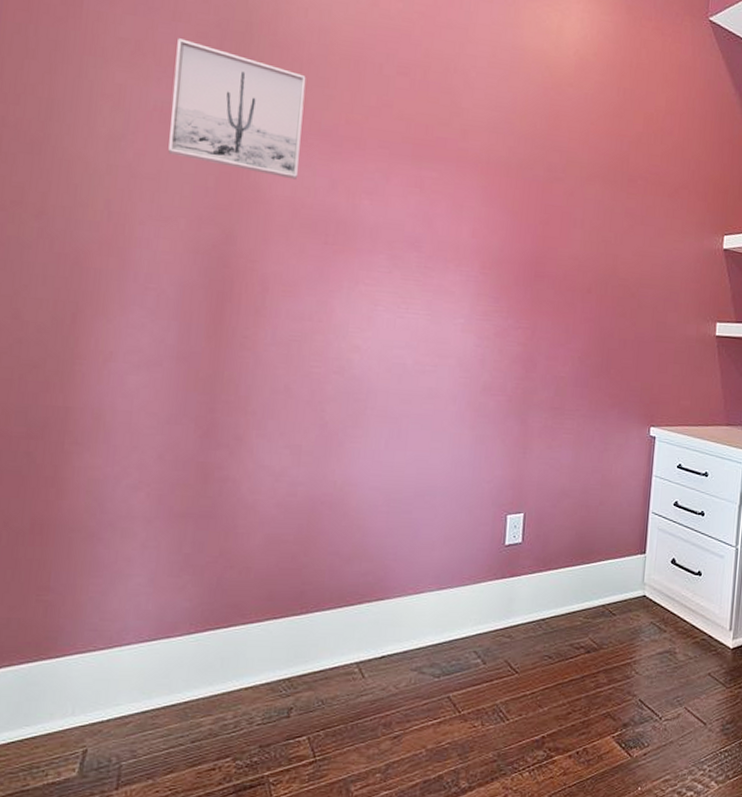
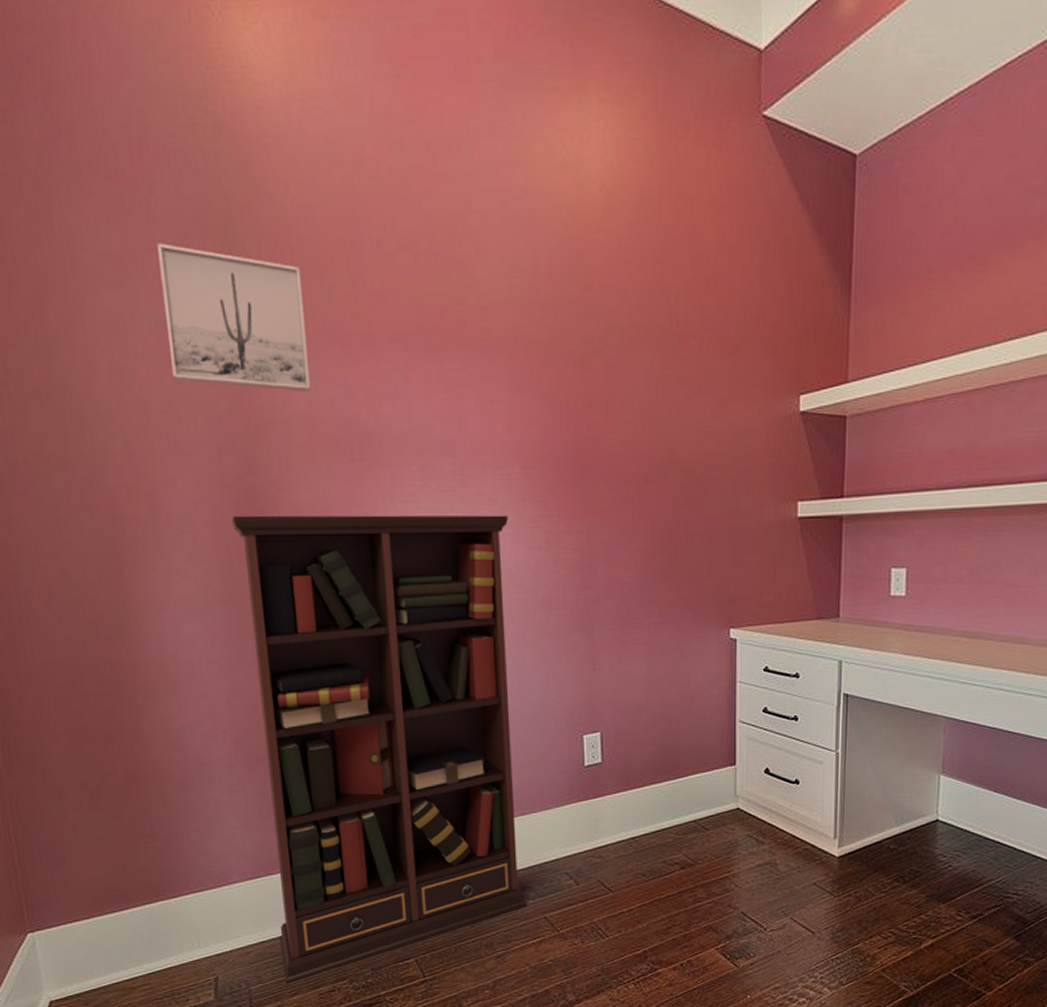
bookcase: none [162,279,462,761] -> present [231,515,527,984]

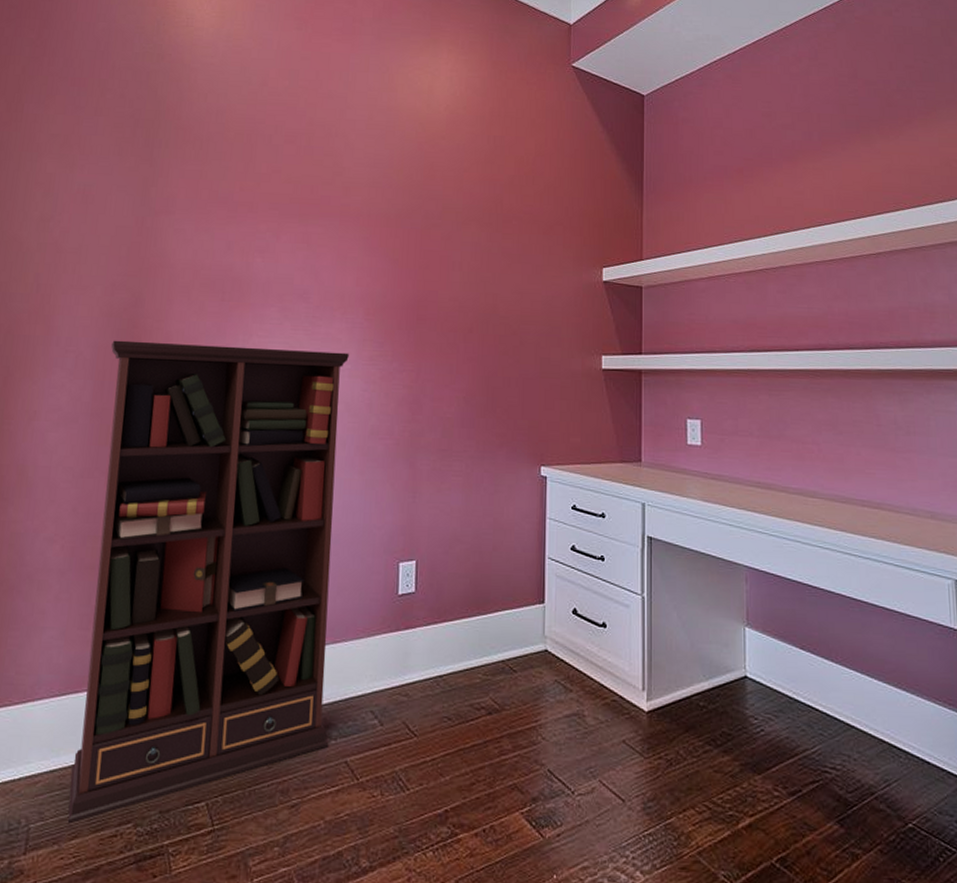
wall art: present [157,243,311,392] -> none [88,130,206,244]

